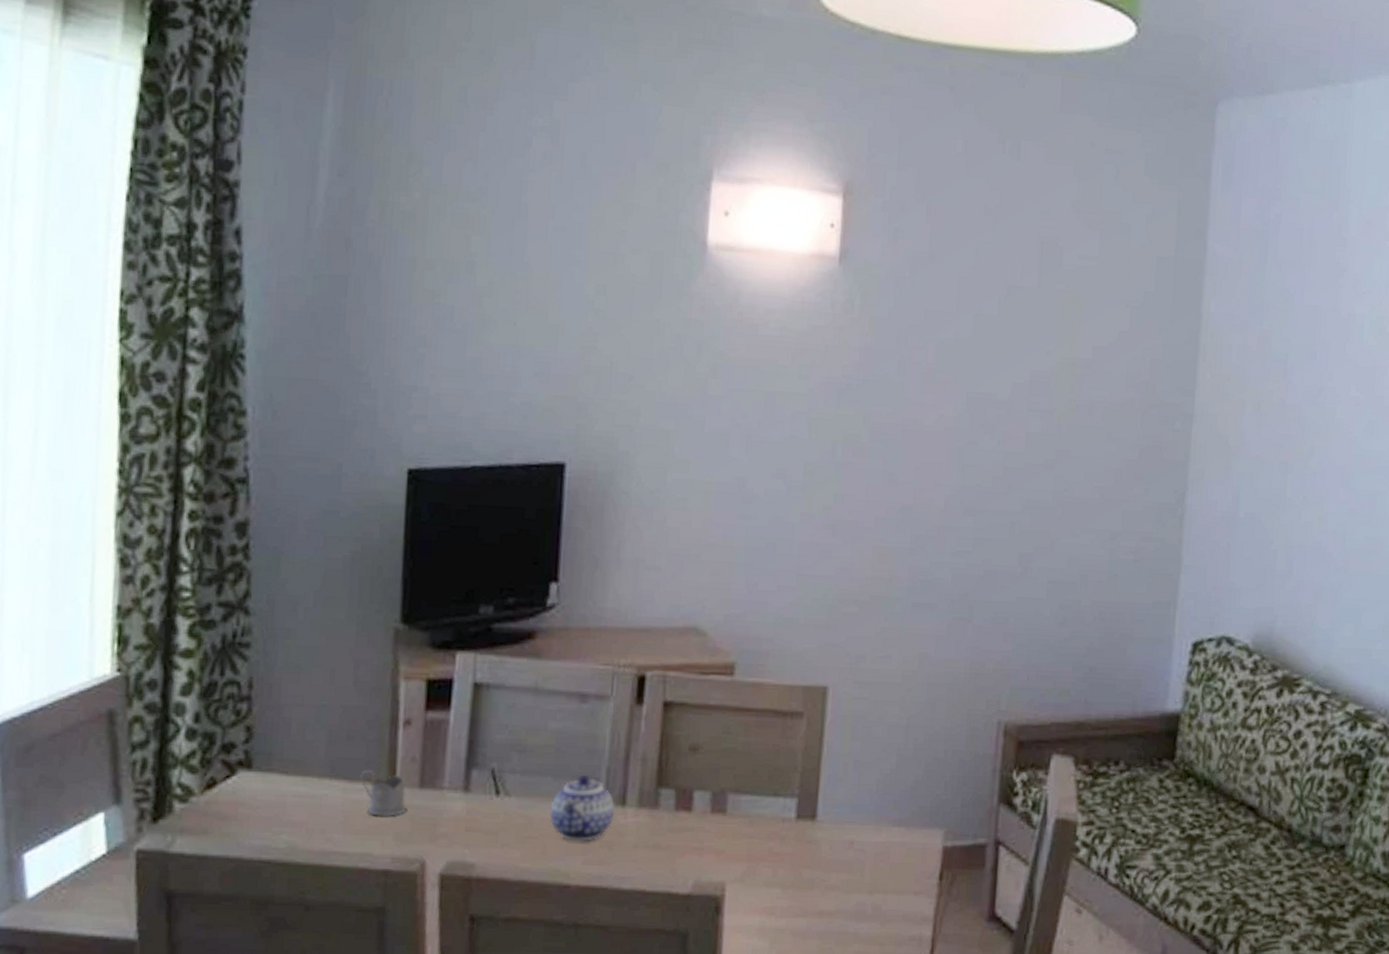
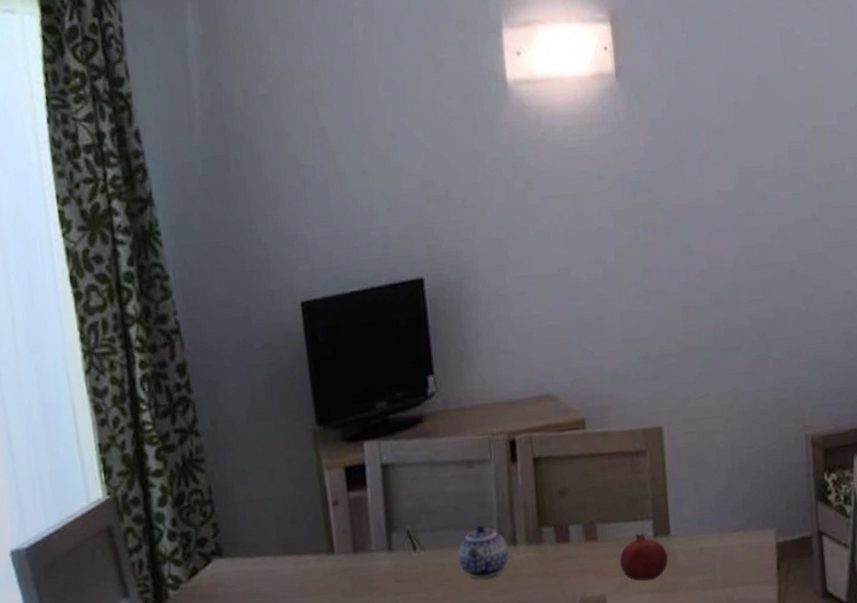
tea glass holder: present [360,770,407,816] -> none [306,545,347,580]
fruit: none [749,811,809,872] -> present [620,532,668,581]

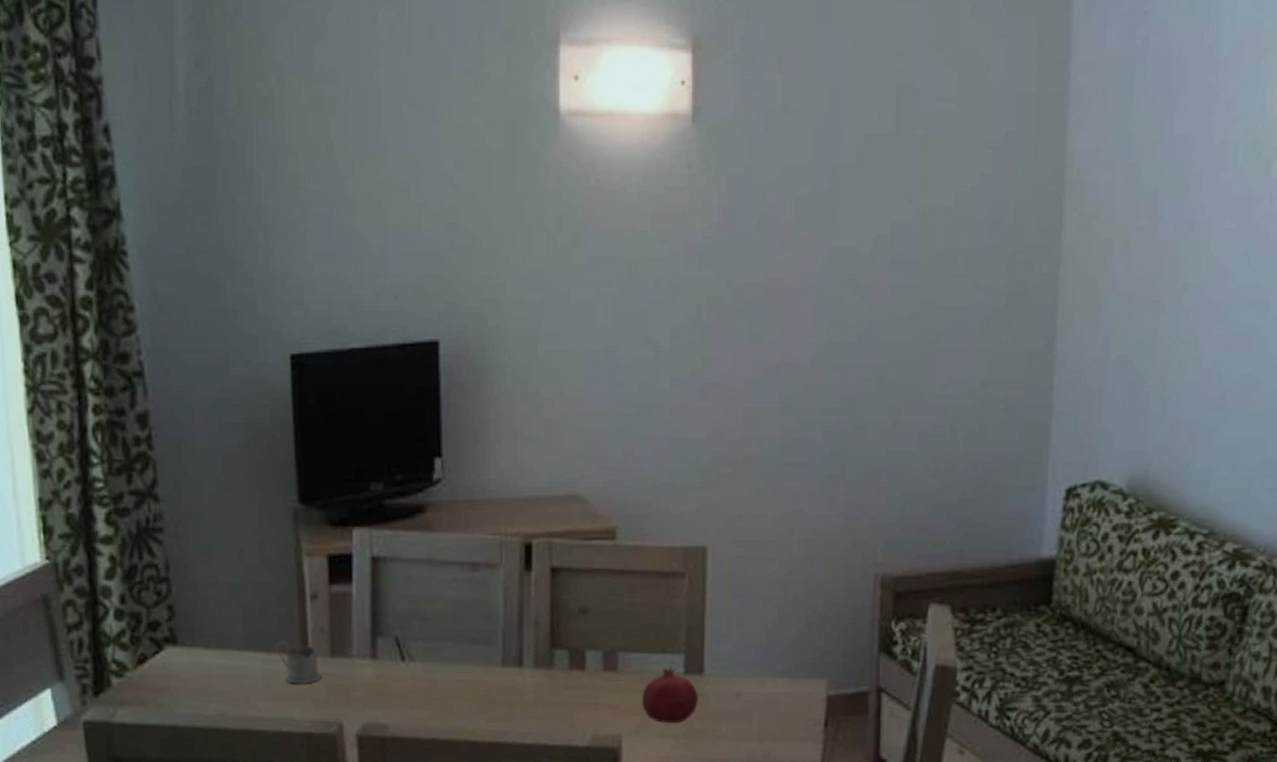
tea glass holder: none [306,545,347,580] -> present [275,642,322,684]
teapot: present [457,524,509,579] -> none [452,638,513,701]

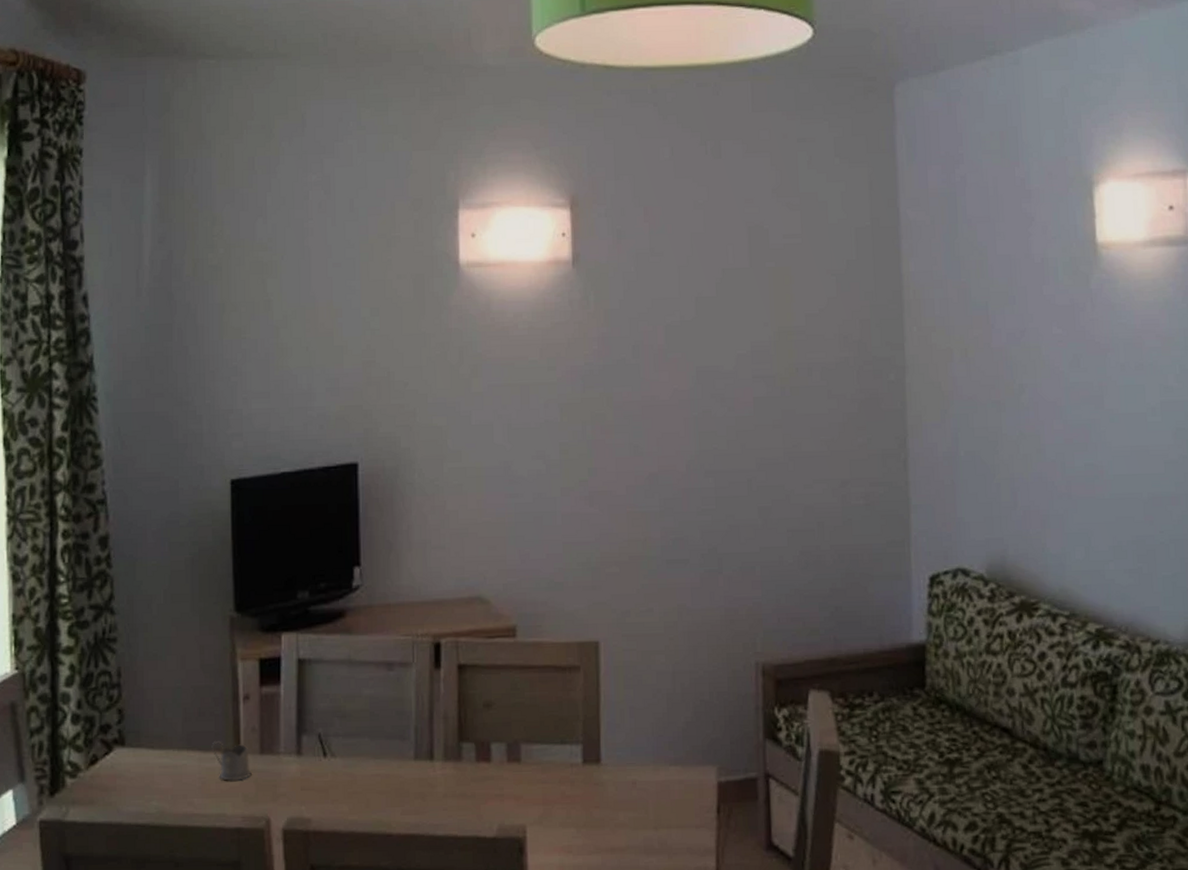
fruit: present [642,667,698,724] -> none [544,757,597,813]

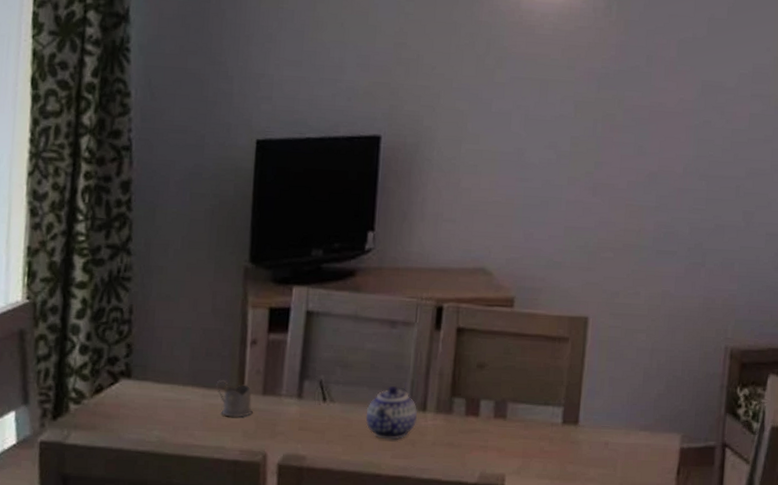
teapot: none [370,734,425,794] -> present [365,385,418,440]

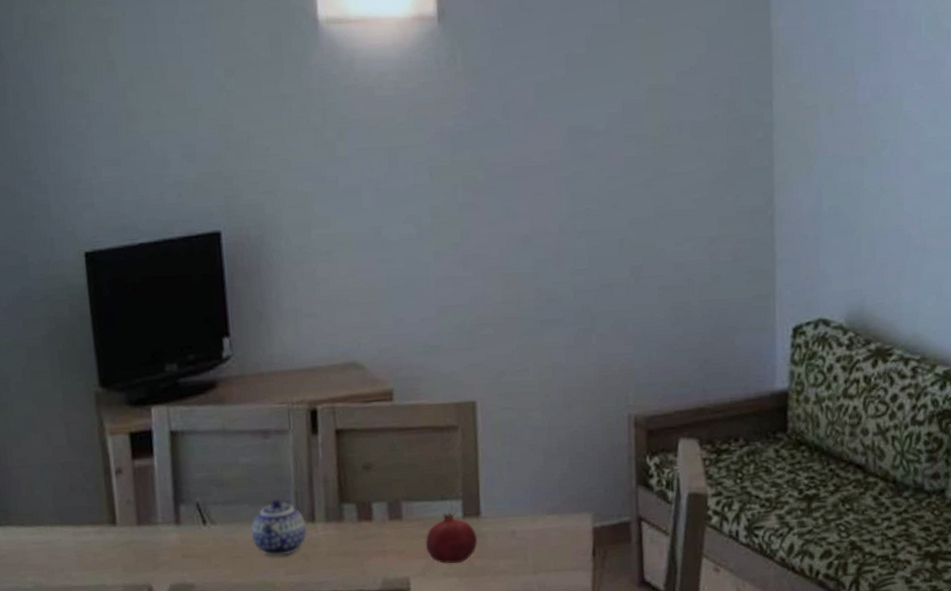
tea glass holder: present [216,380,253,417] -> none [85,515,130,553]
fruit: none [524,417,573,467] -> present [426,512,477,564]

